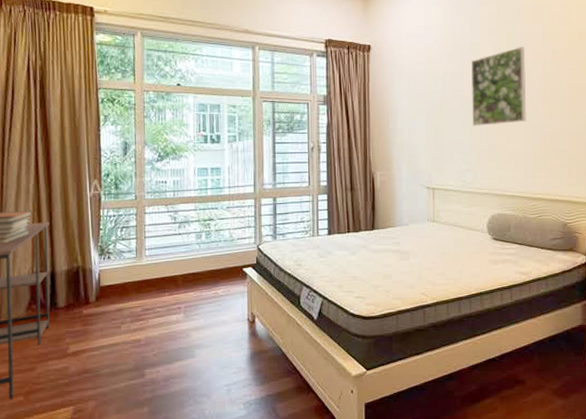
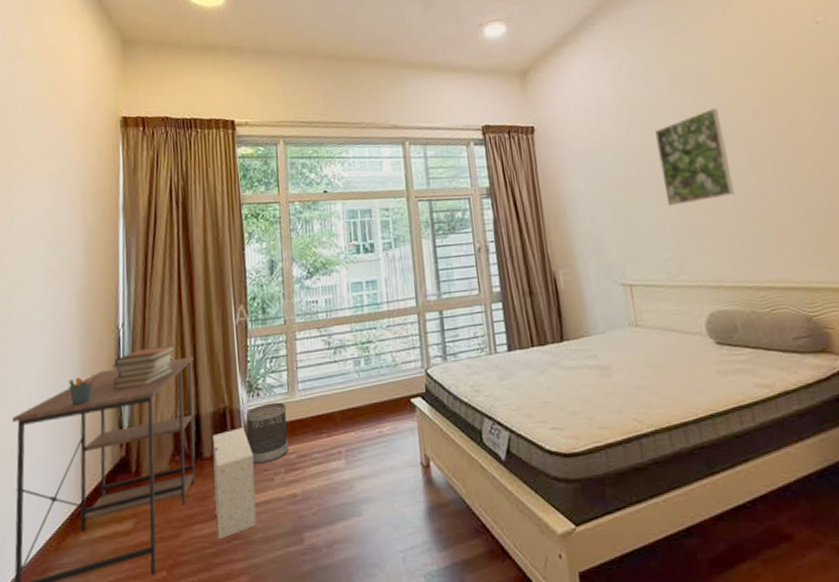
storage box: none [66,284,105,373] -> present [212,427,257,540]
wastebasket: none [97,265,135,314] -> present [246,402,289,464]

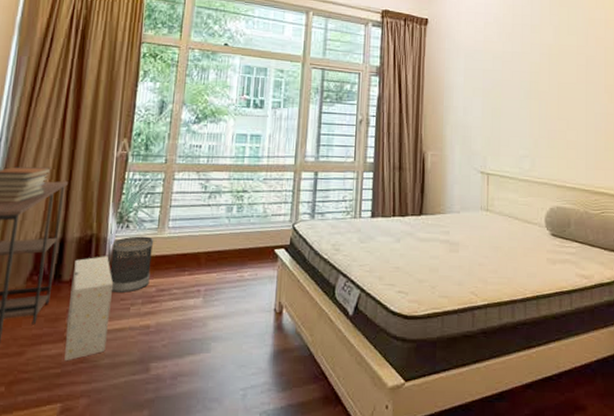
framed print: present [655,108,735,206] -> none [530,31,588,110]

